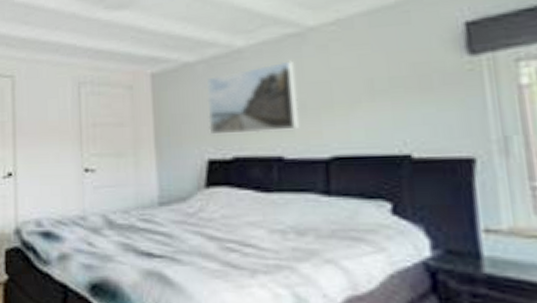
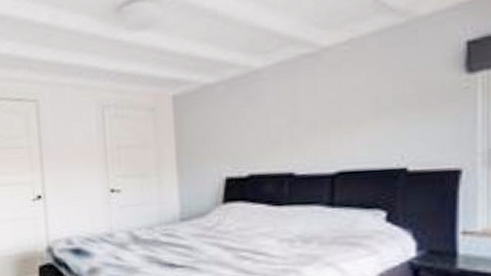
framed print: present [206,61,299,135] -> none [225,81,309,154]

